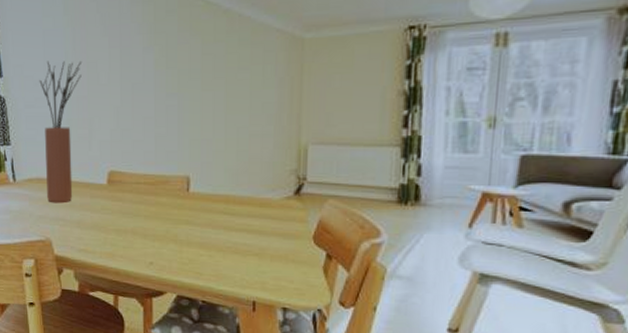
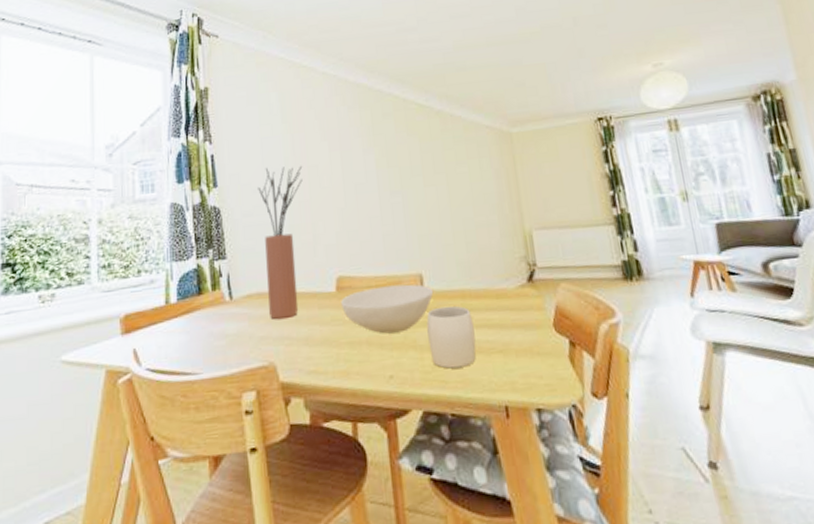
bowl: none [111,184,199,227] -> present [341,284,434,334]
mug: none [189,208,234,264] -> present [426,306,476,369]

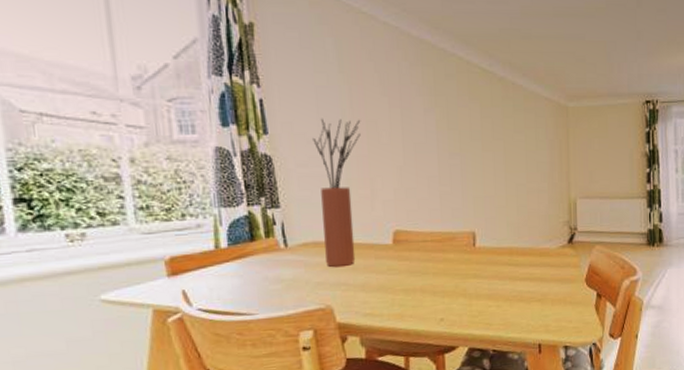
bowl: present [341,284,434,334] -> none [397,240,485,283]
mug: present [426,306,476,369] -> none [476,261,519,314]

